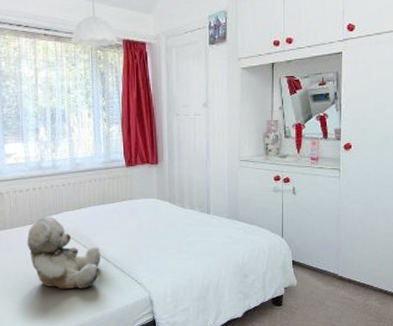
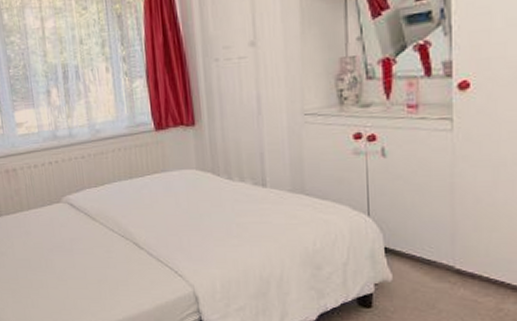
teddy bear: present [27,217,101,289] -> none [46,195,133,281]

